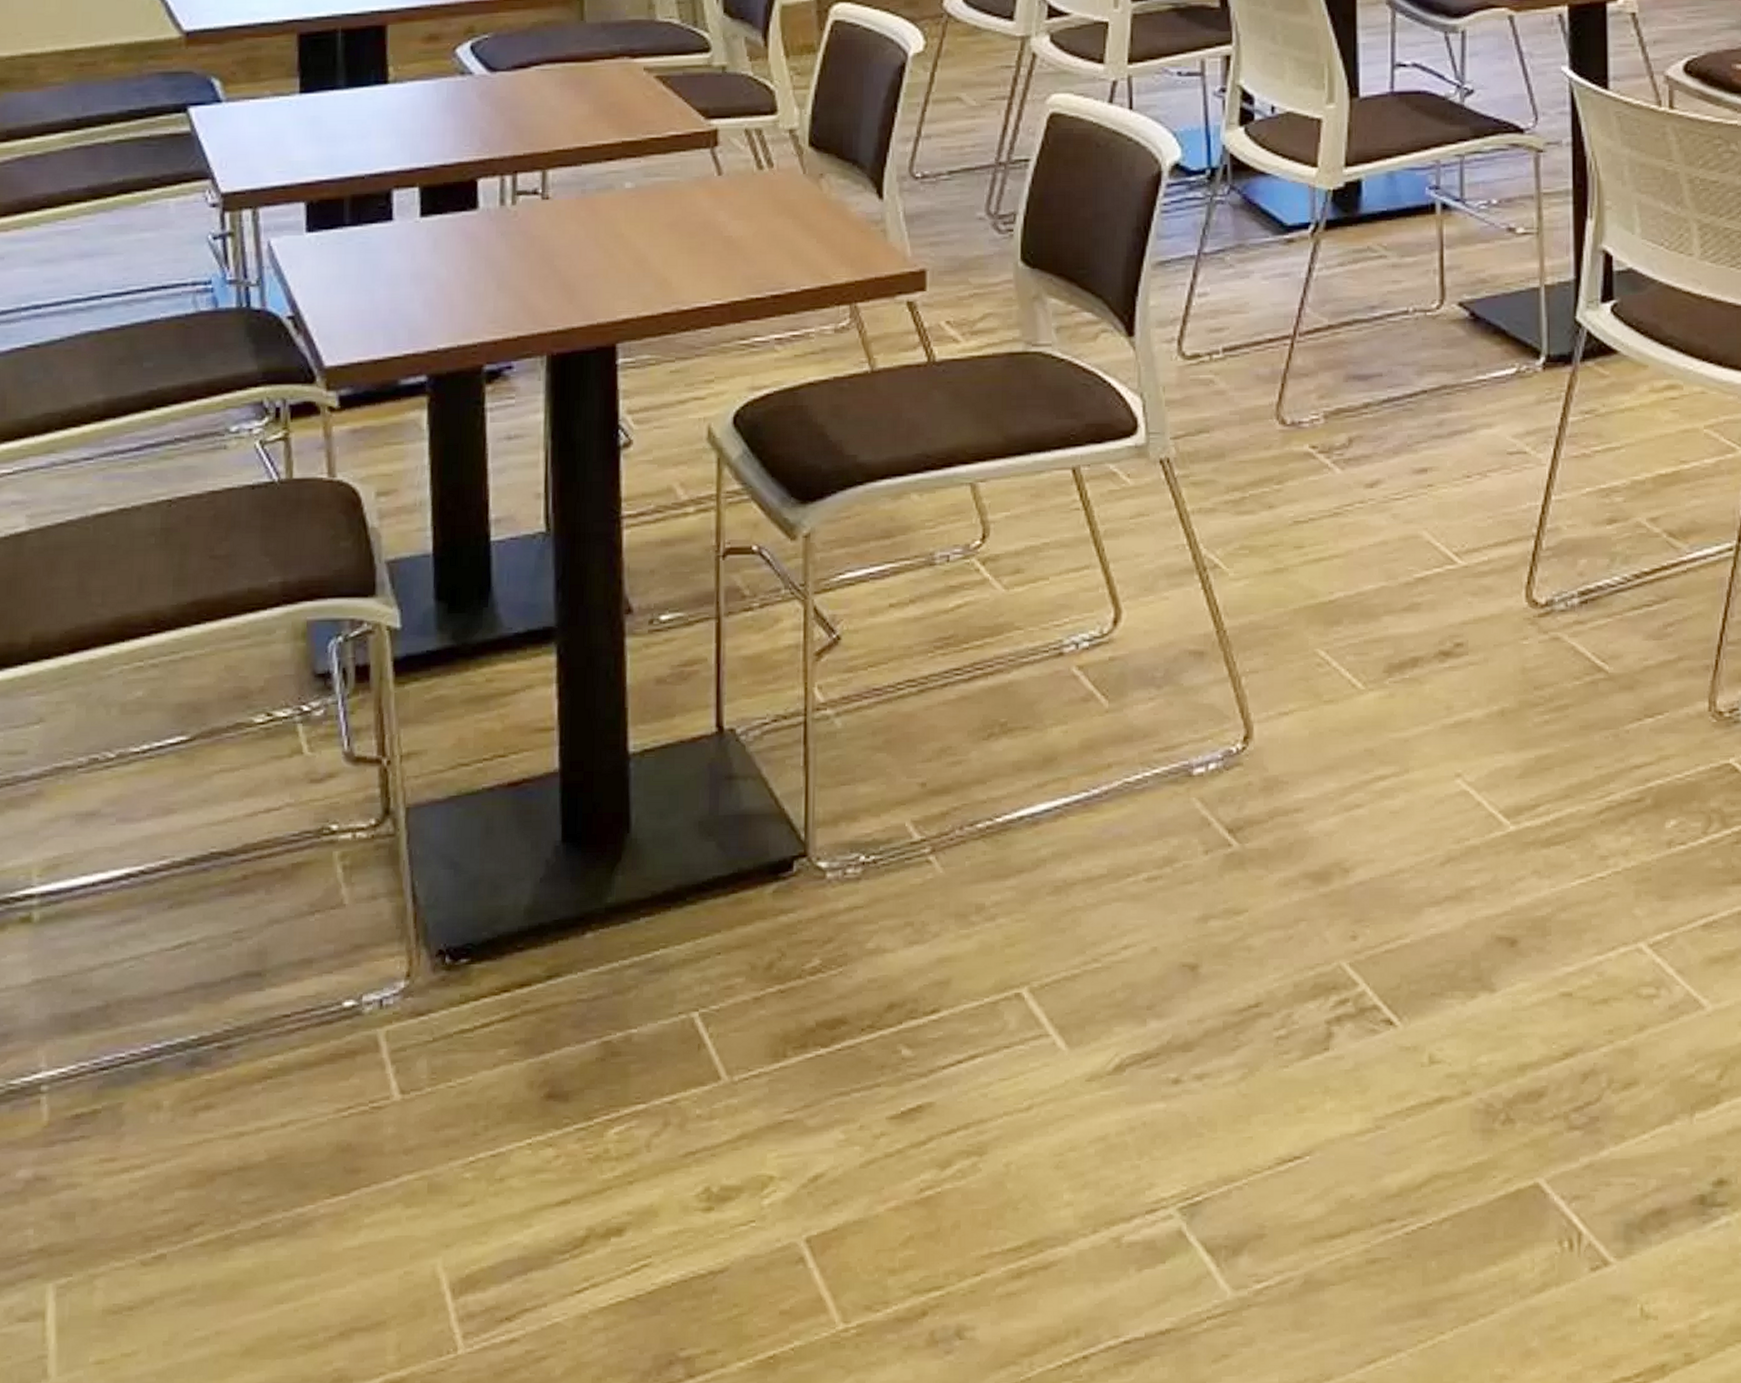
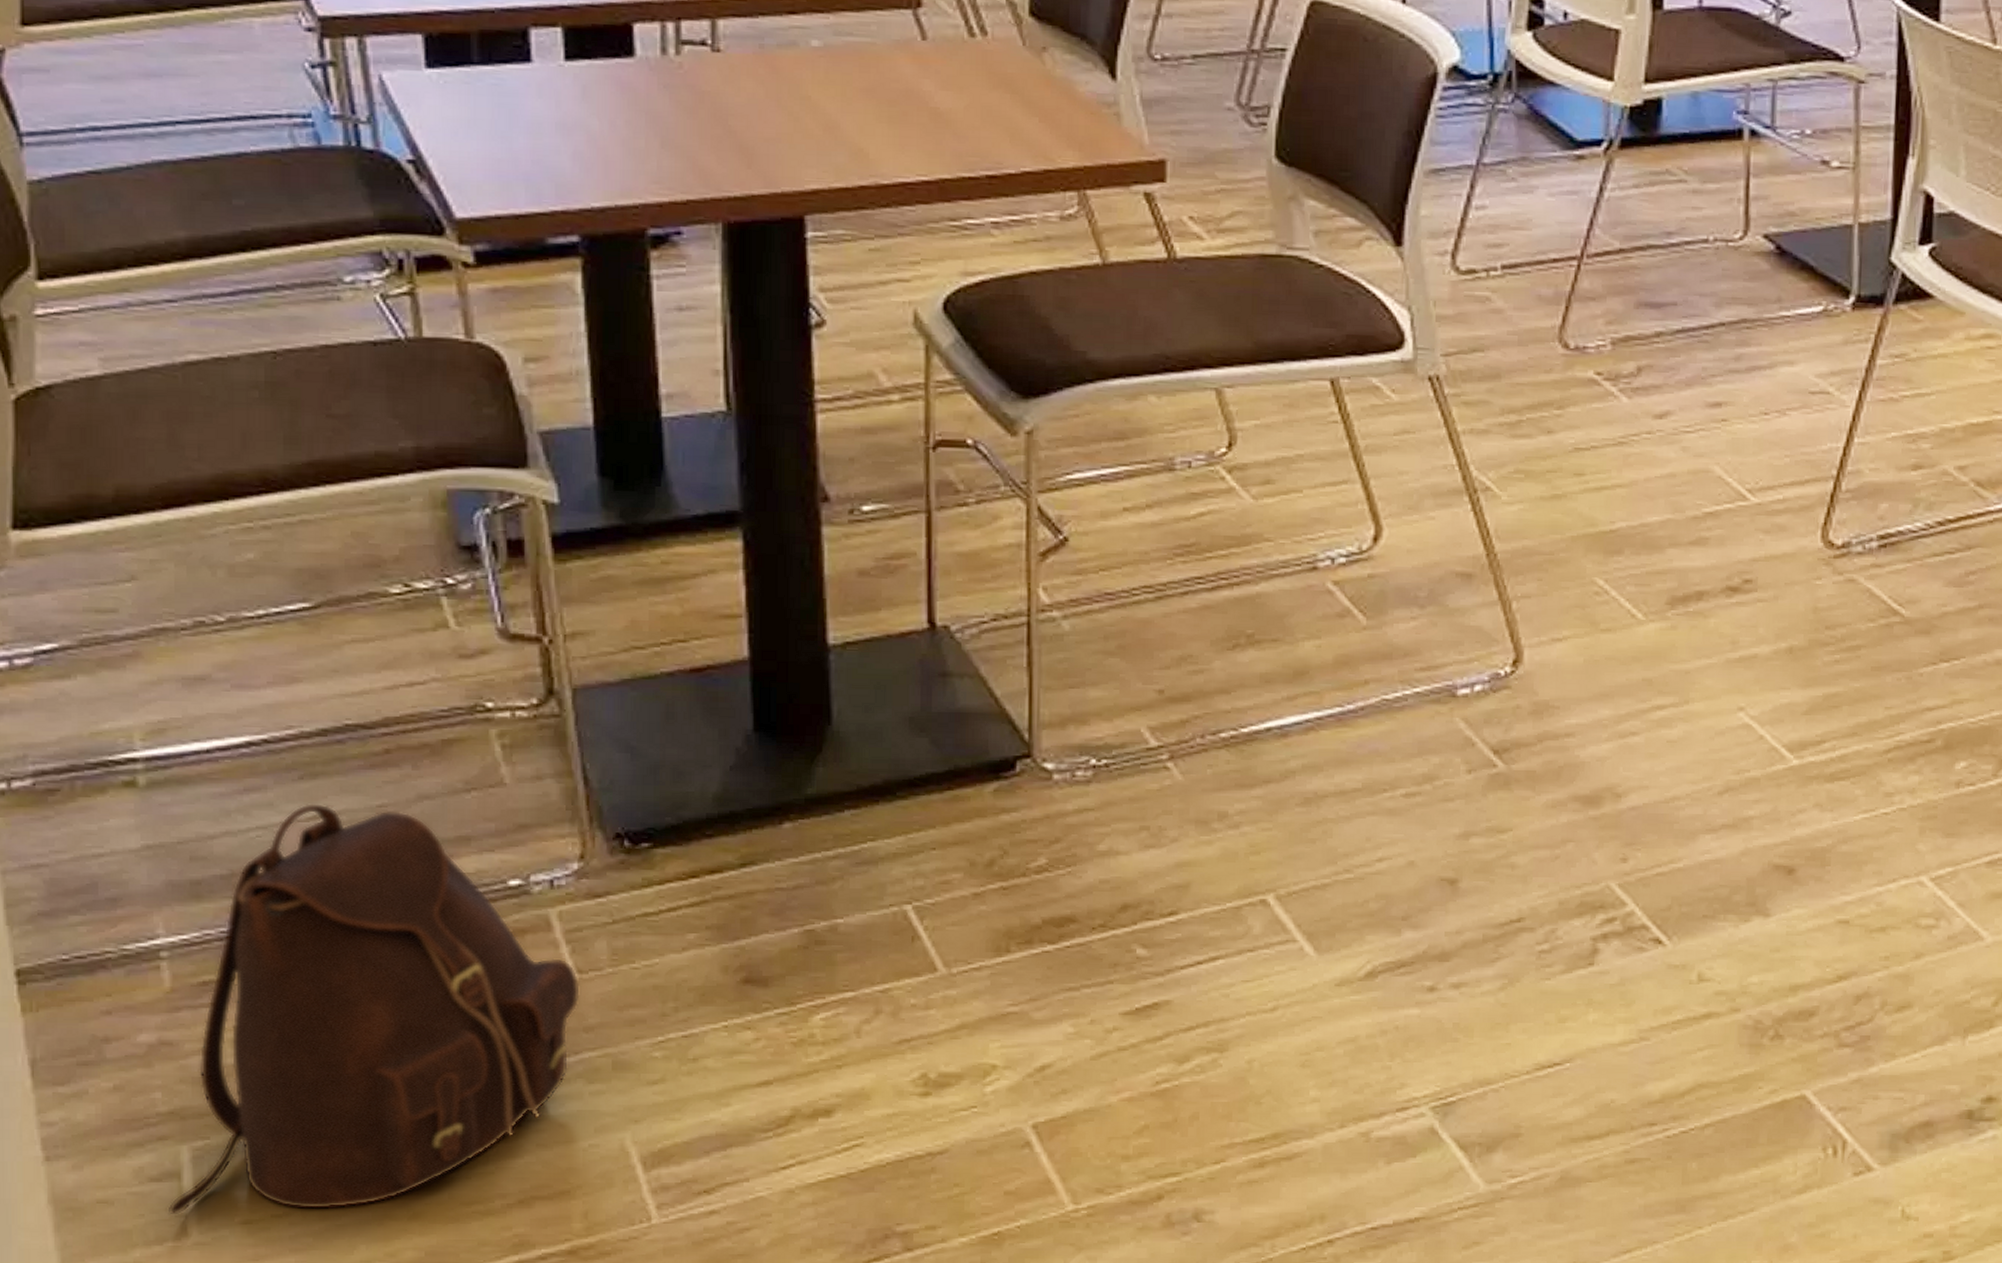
backpack: none [31,931,402,1357] -> present [167,802,580,1215]

